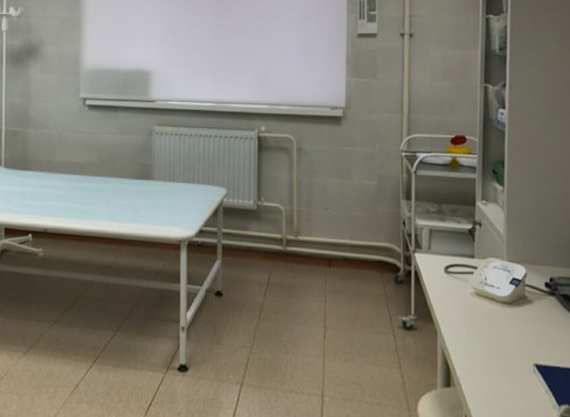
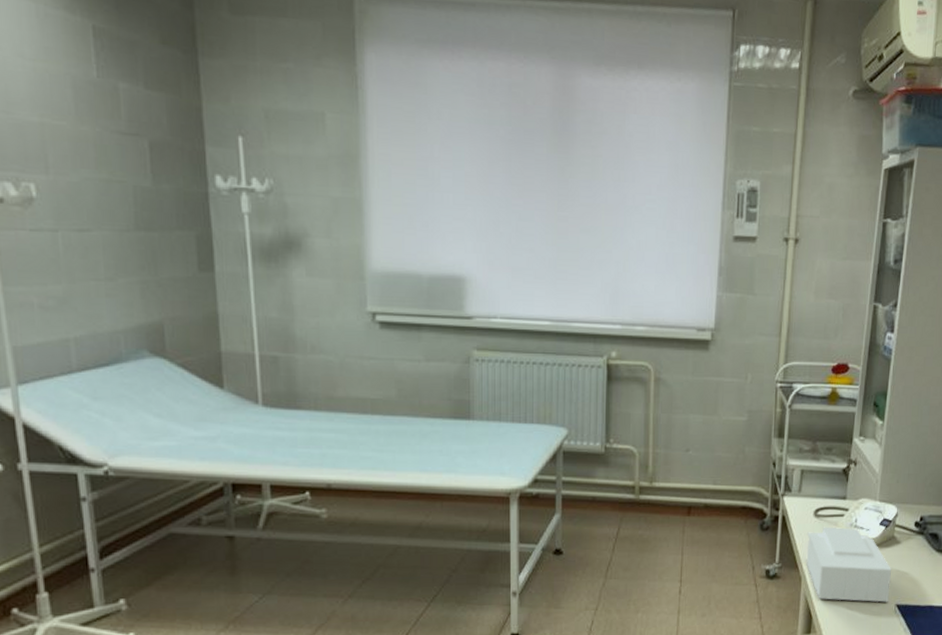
tissue box: none [439,283,527,361] -> present [806,527,892,603]

